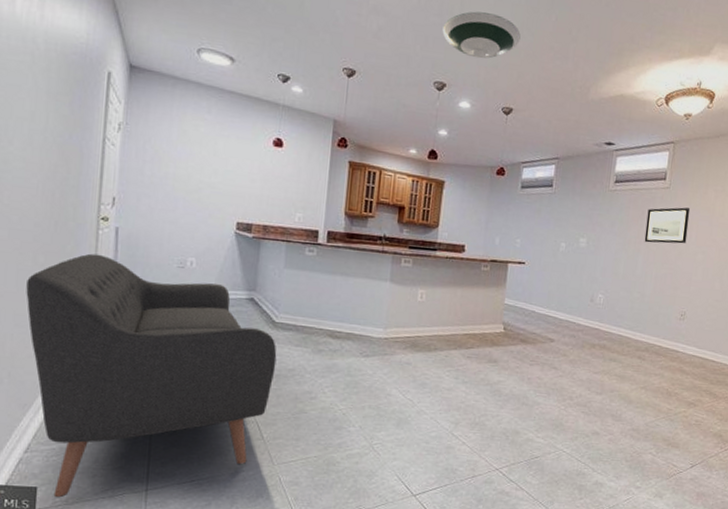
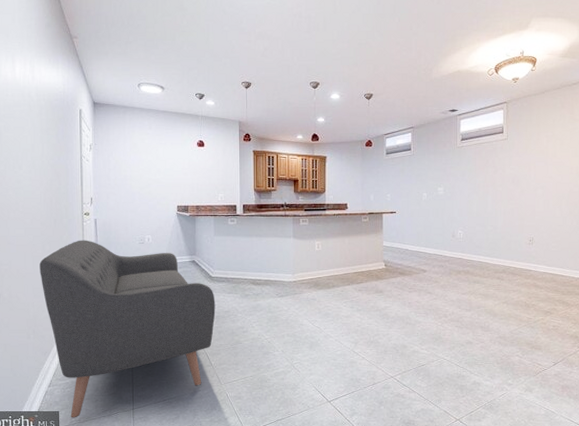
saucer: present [442,11,521,59] -> none [312,24,372,60]
wall art: present [644,207,691,244] -> none [491,153,527,185]

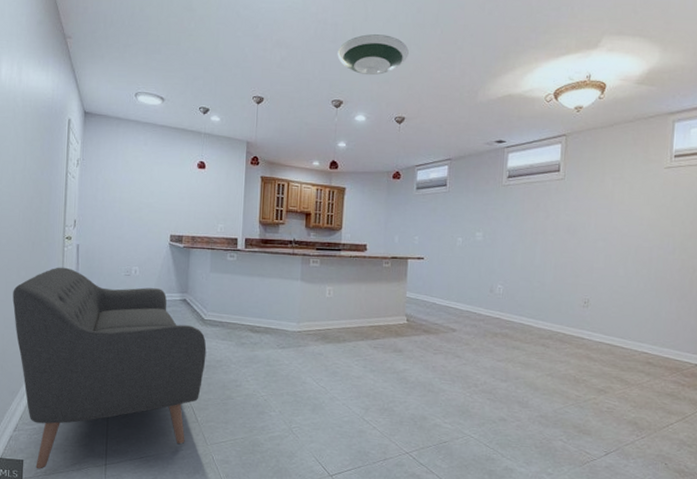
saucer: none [312,24,372,60] -> present [337,34,409,76]

